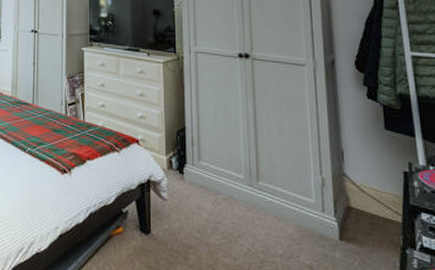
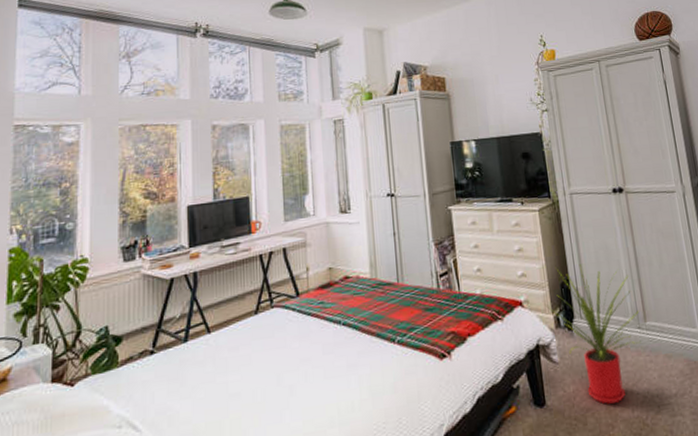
house plant: none [161,117,252,248] -> present [546,264,641,404]

